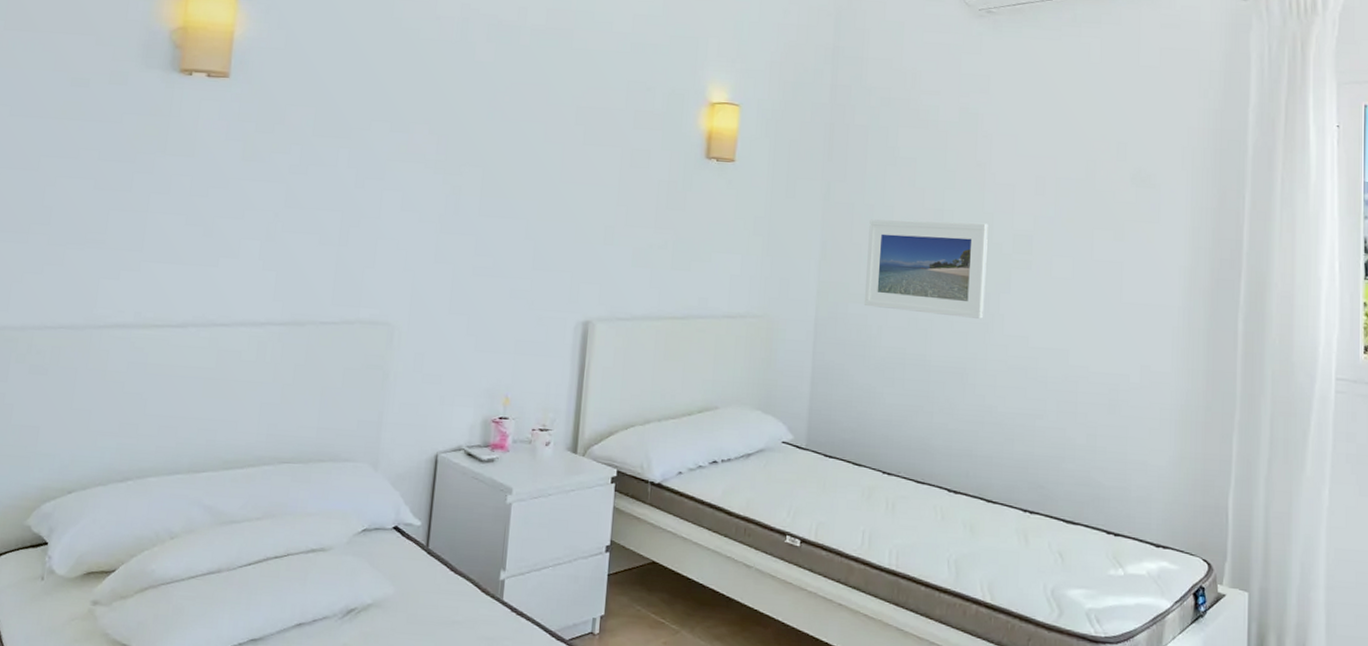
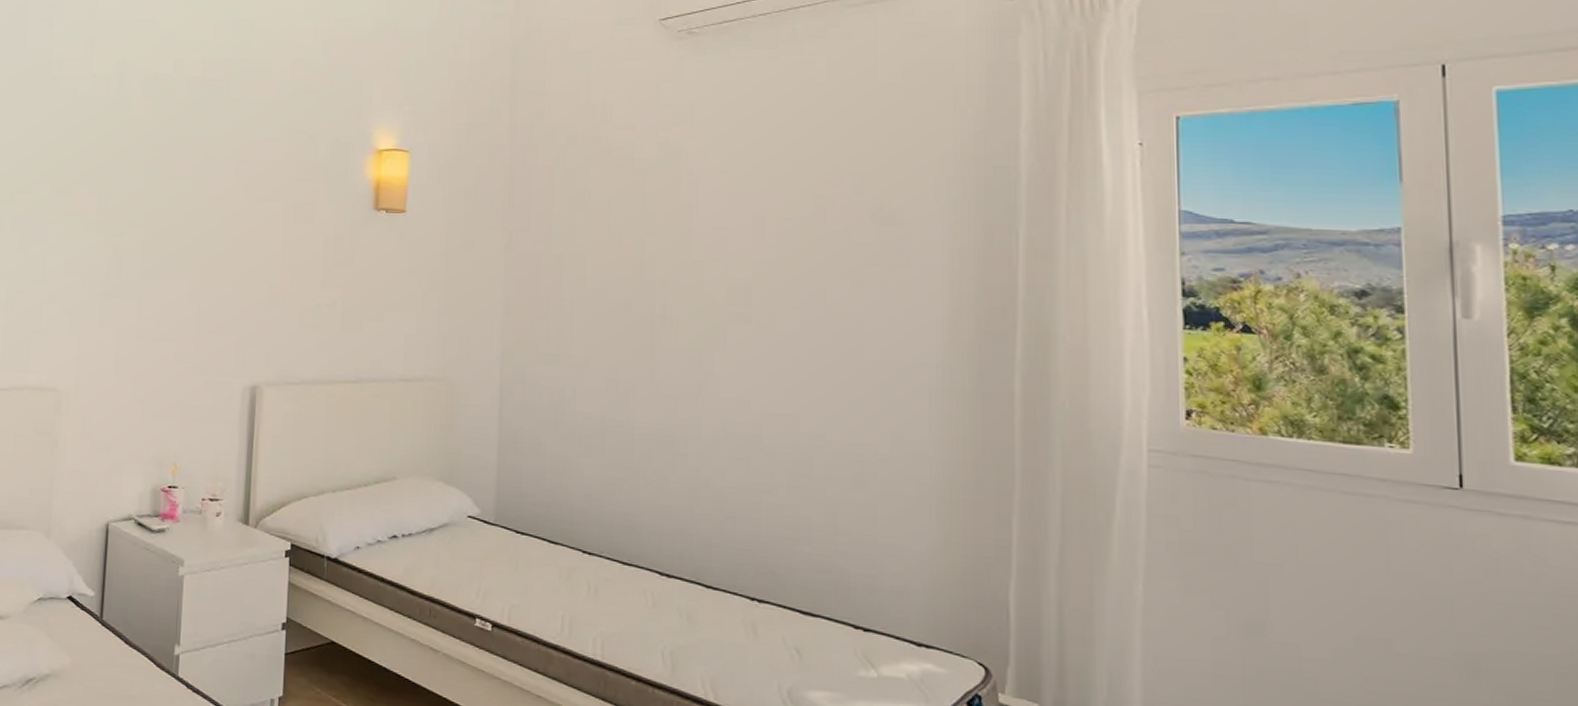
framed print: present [863,219,988,319] -> none [554,270,697,380]

